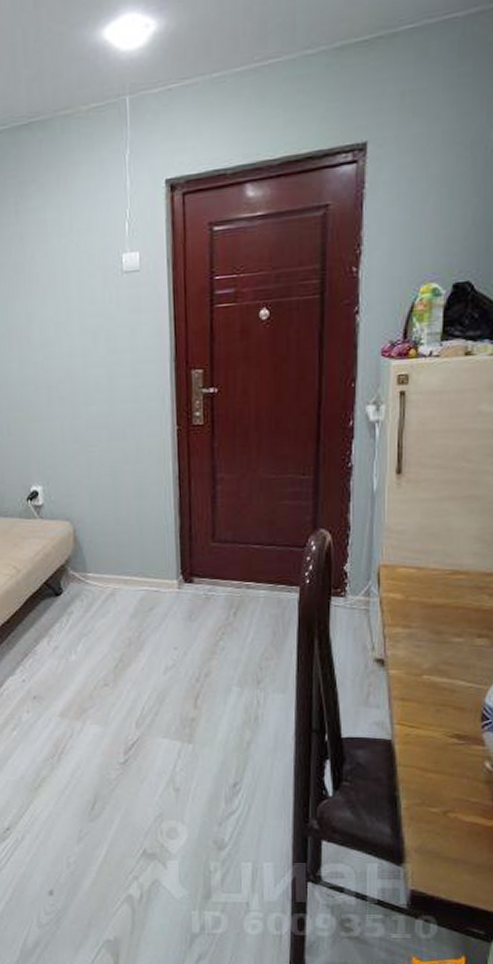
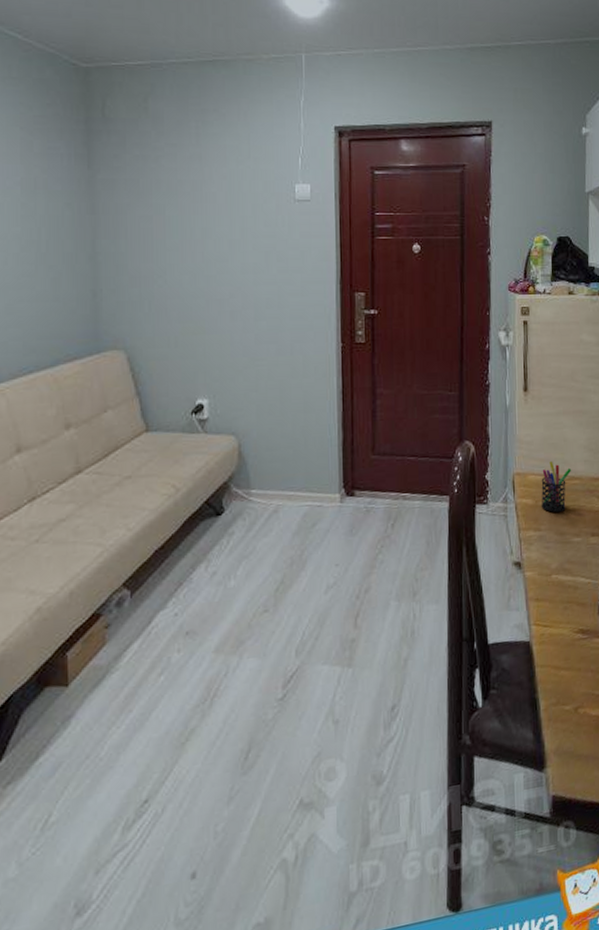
pen holder: none [412,552,456,609] -> present [541,460,572,513]

